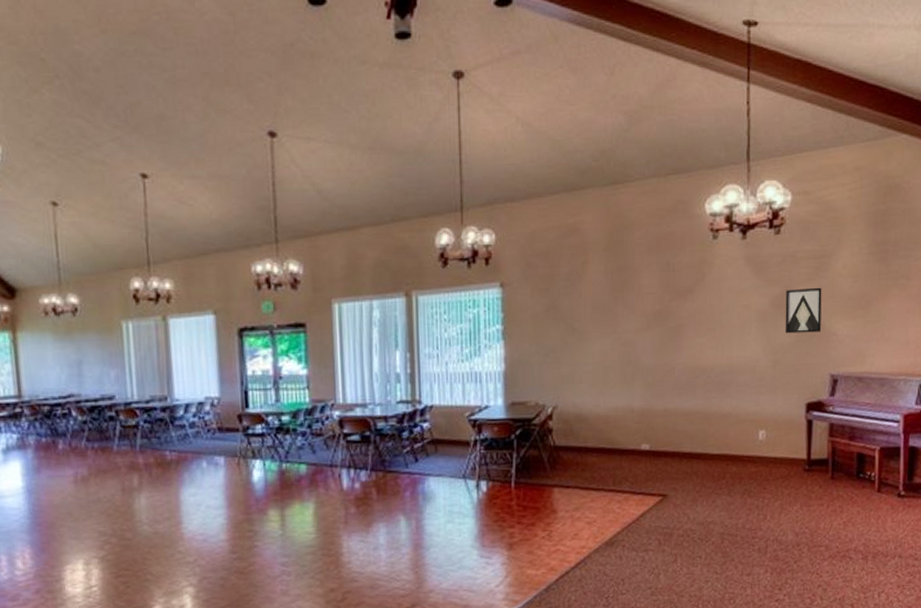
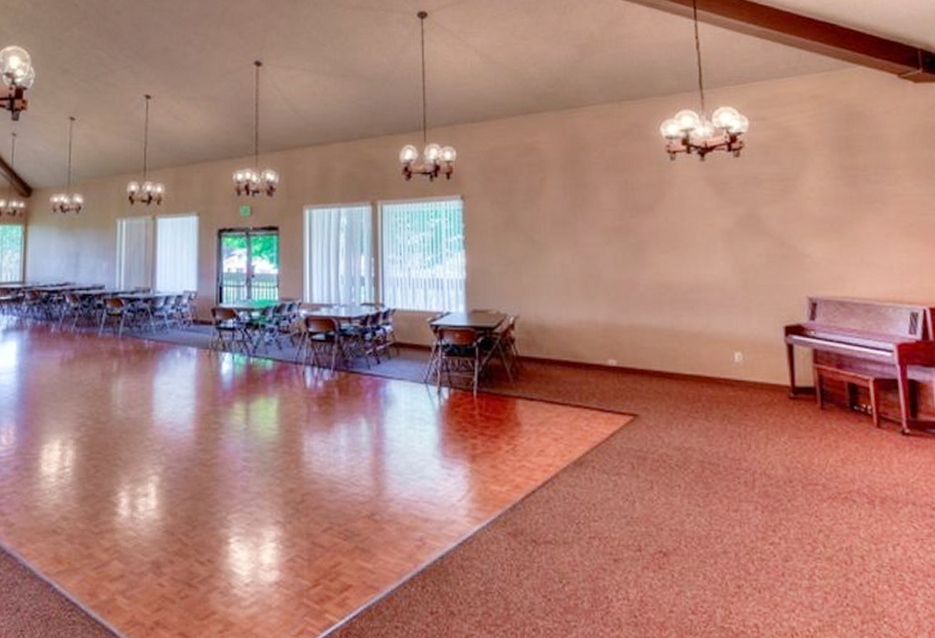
wall art: present [785,287,822,334] -> none [751,209,793,254]

